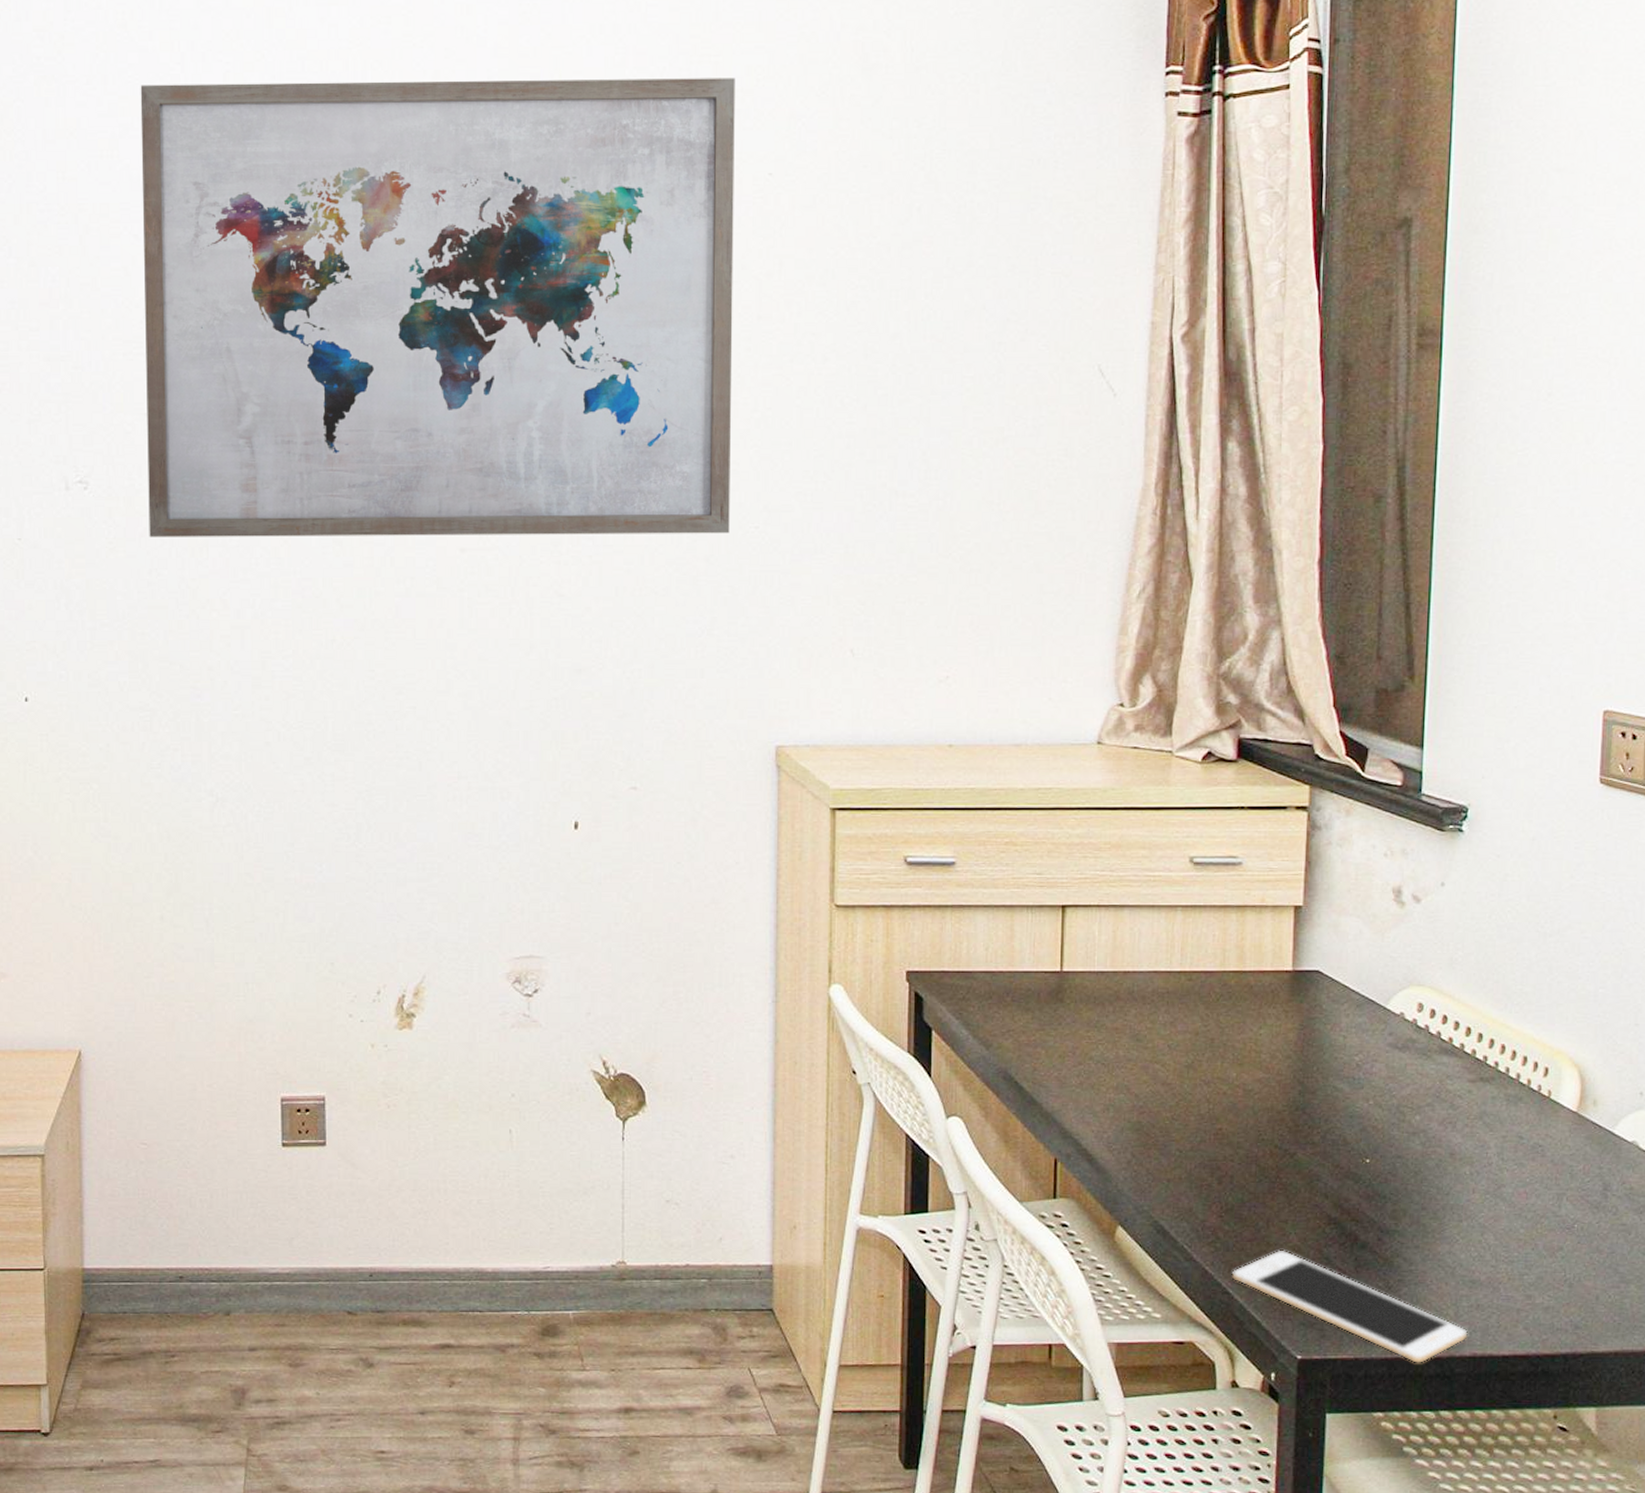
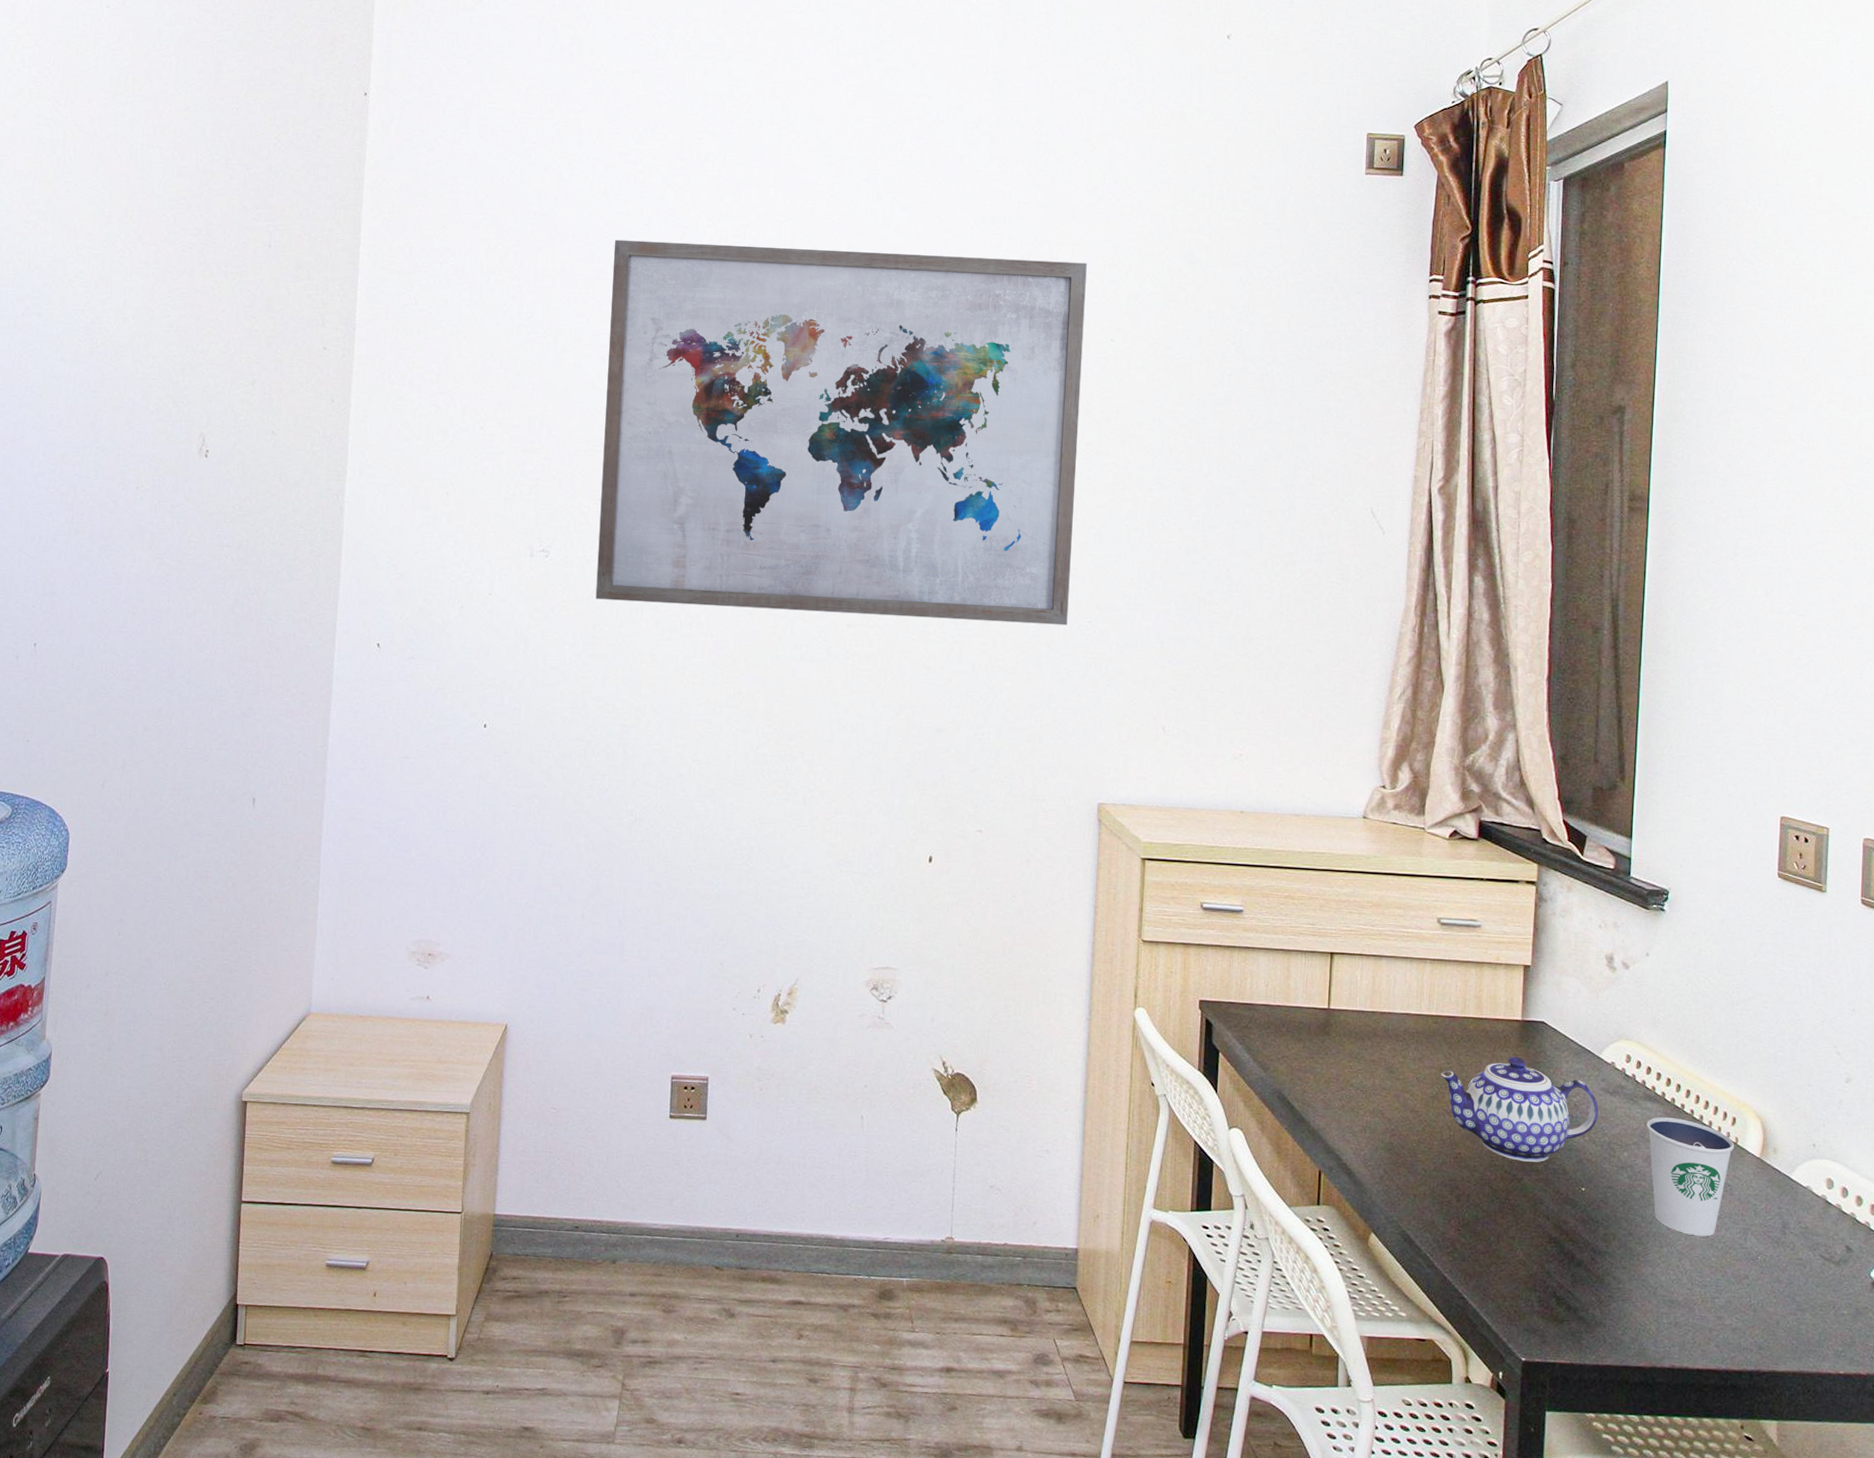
teapot: none [1196,1013,1386,1133] -> present [1440,1056,1599,1162]
cell phone: present [1232,1250,1468,1363] -> none [1467,1262,1667,1371]
dixie cup: none [1442,1073,1546,1206] -> present [1646,1117,1734,1237]

